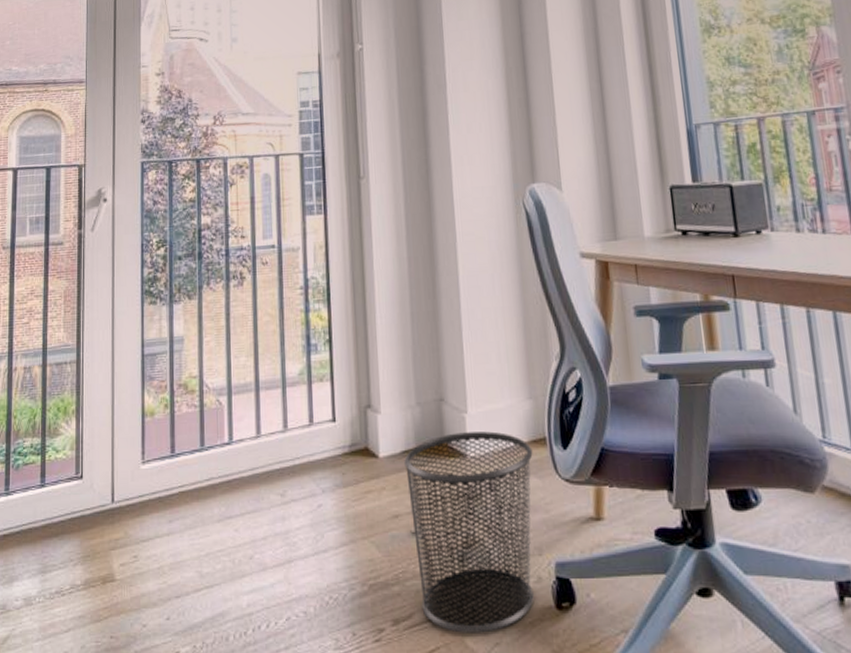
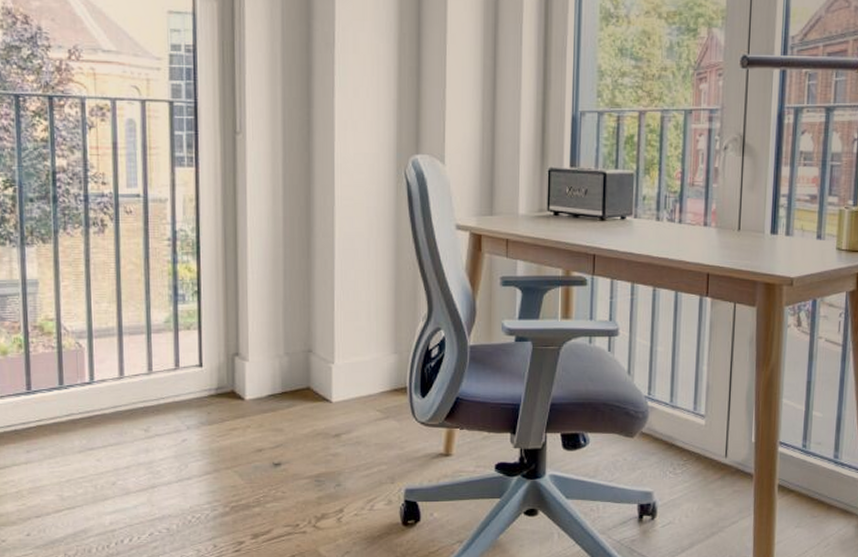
waste bin: present [404,431,534,633] -> none [270,380,393,544]

